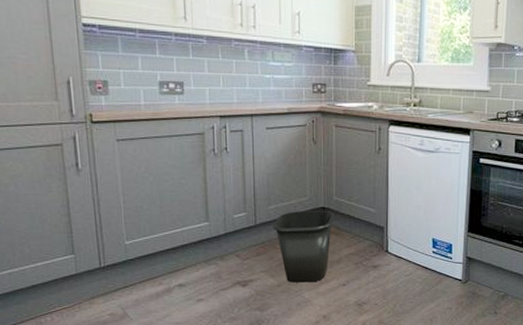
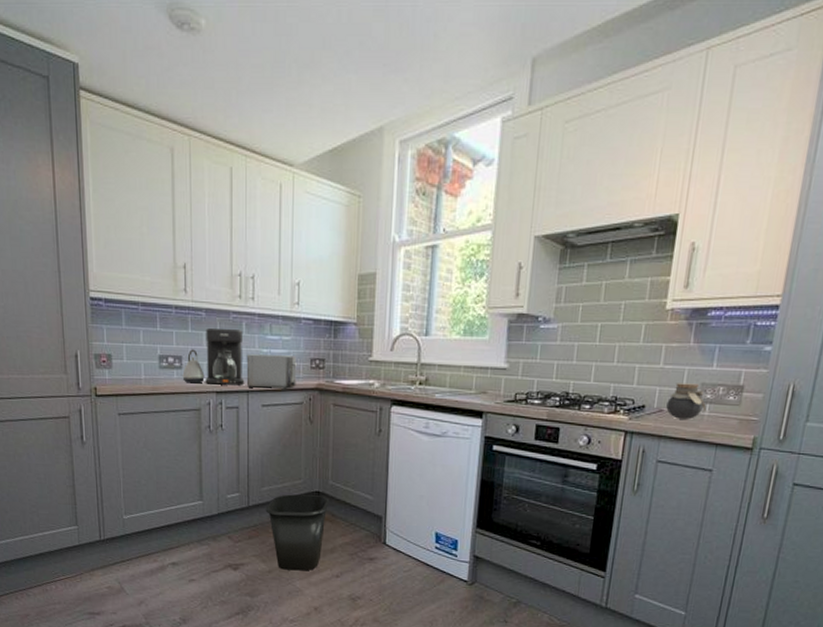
kettle: none [184,75,208,109] -> present [182,349,205,384]
coffee maker: none [207,54,249,110] -> present [205,327,245,386]
toaster: none [249,80,300,113] -> present [246,354,298,390]

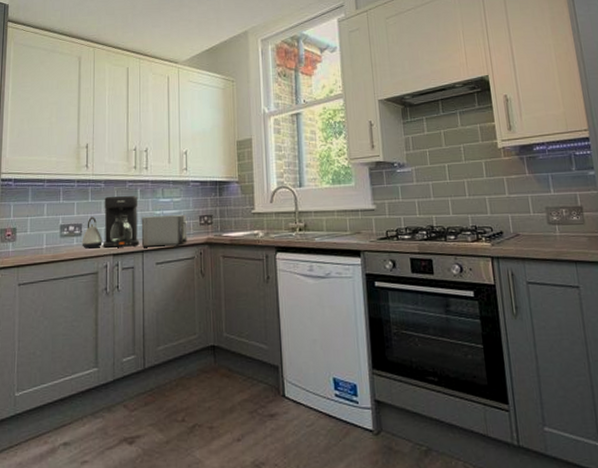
waste bin: present [265,494,330,571] -> none [161,349,225,438]
jar: present [666,383,707,421] -> none [521,208,557,242]

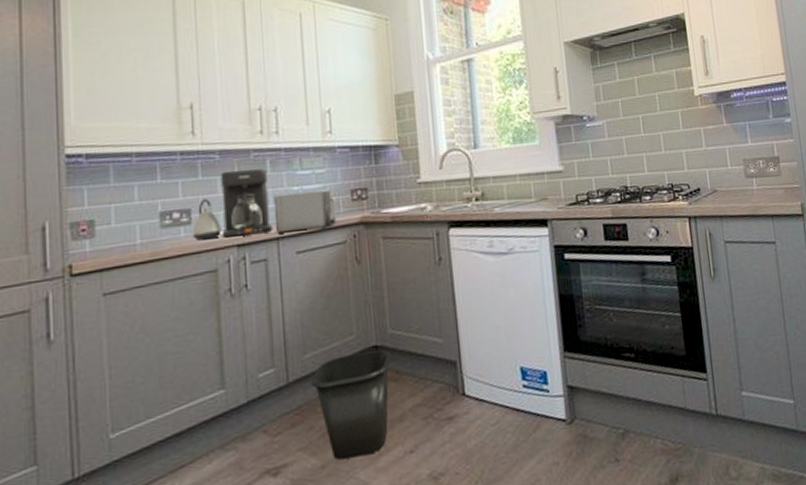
waste bin: none [161,349,225,438] -> present [310,349,391,460]

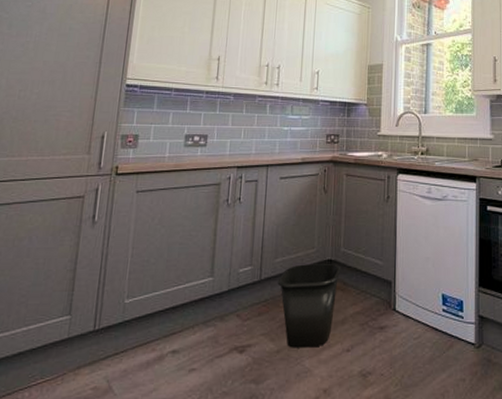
kettle: present [192,198,222,241] -> none [206,128,228,160]
coffee maker: present [220,169,273,239] -> none [227,109,266,161]
toaster: present [273,189,337,235] -> none [266,132,315,163]

